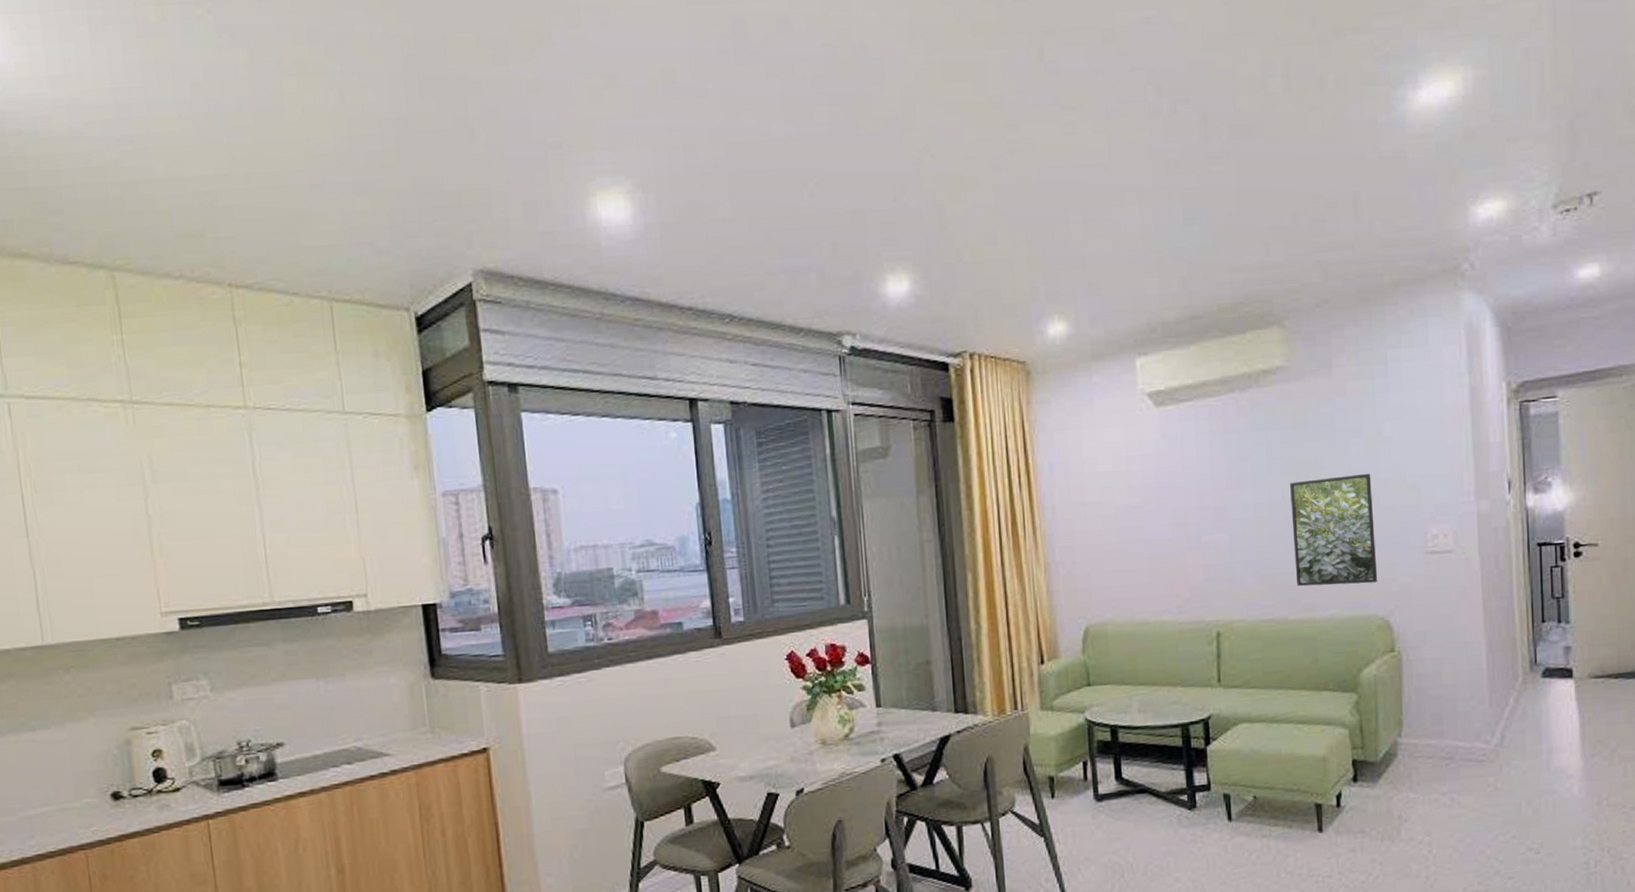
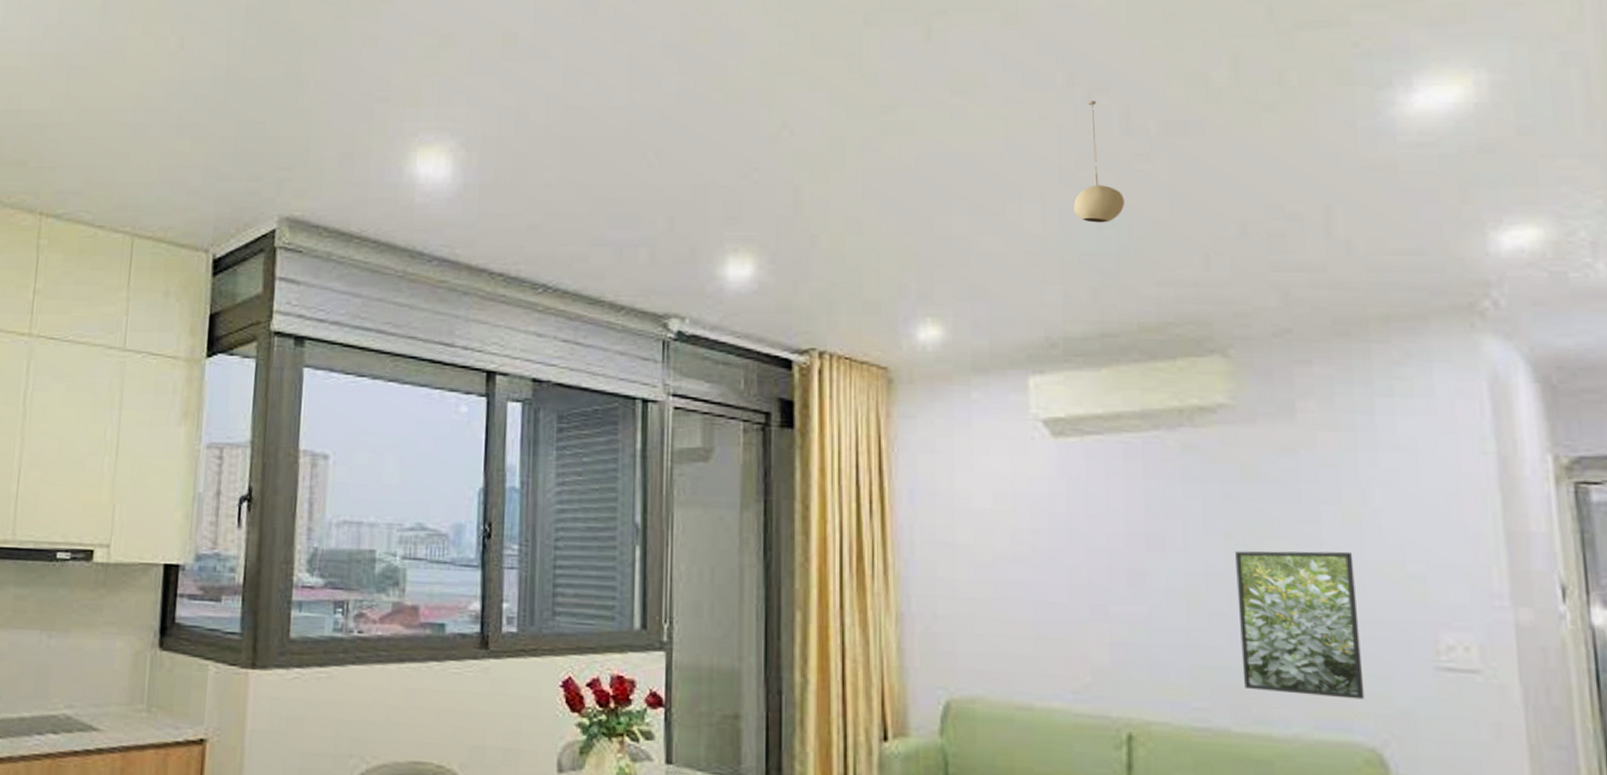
pendant light: none [1165,110,1204,221] -> present [1074,101,1124,223]

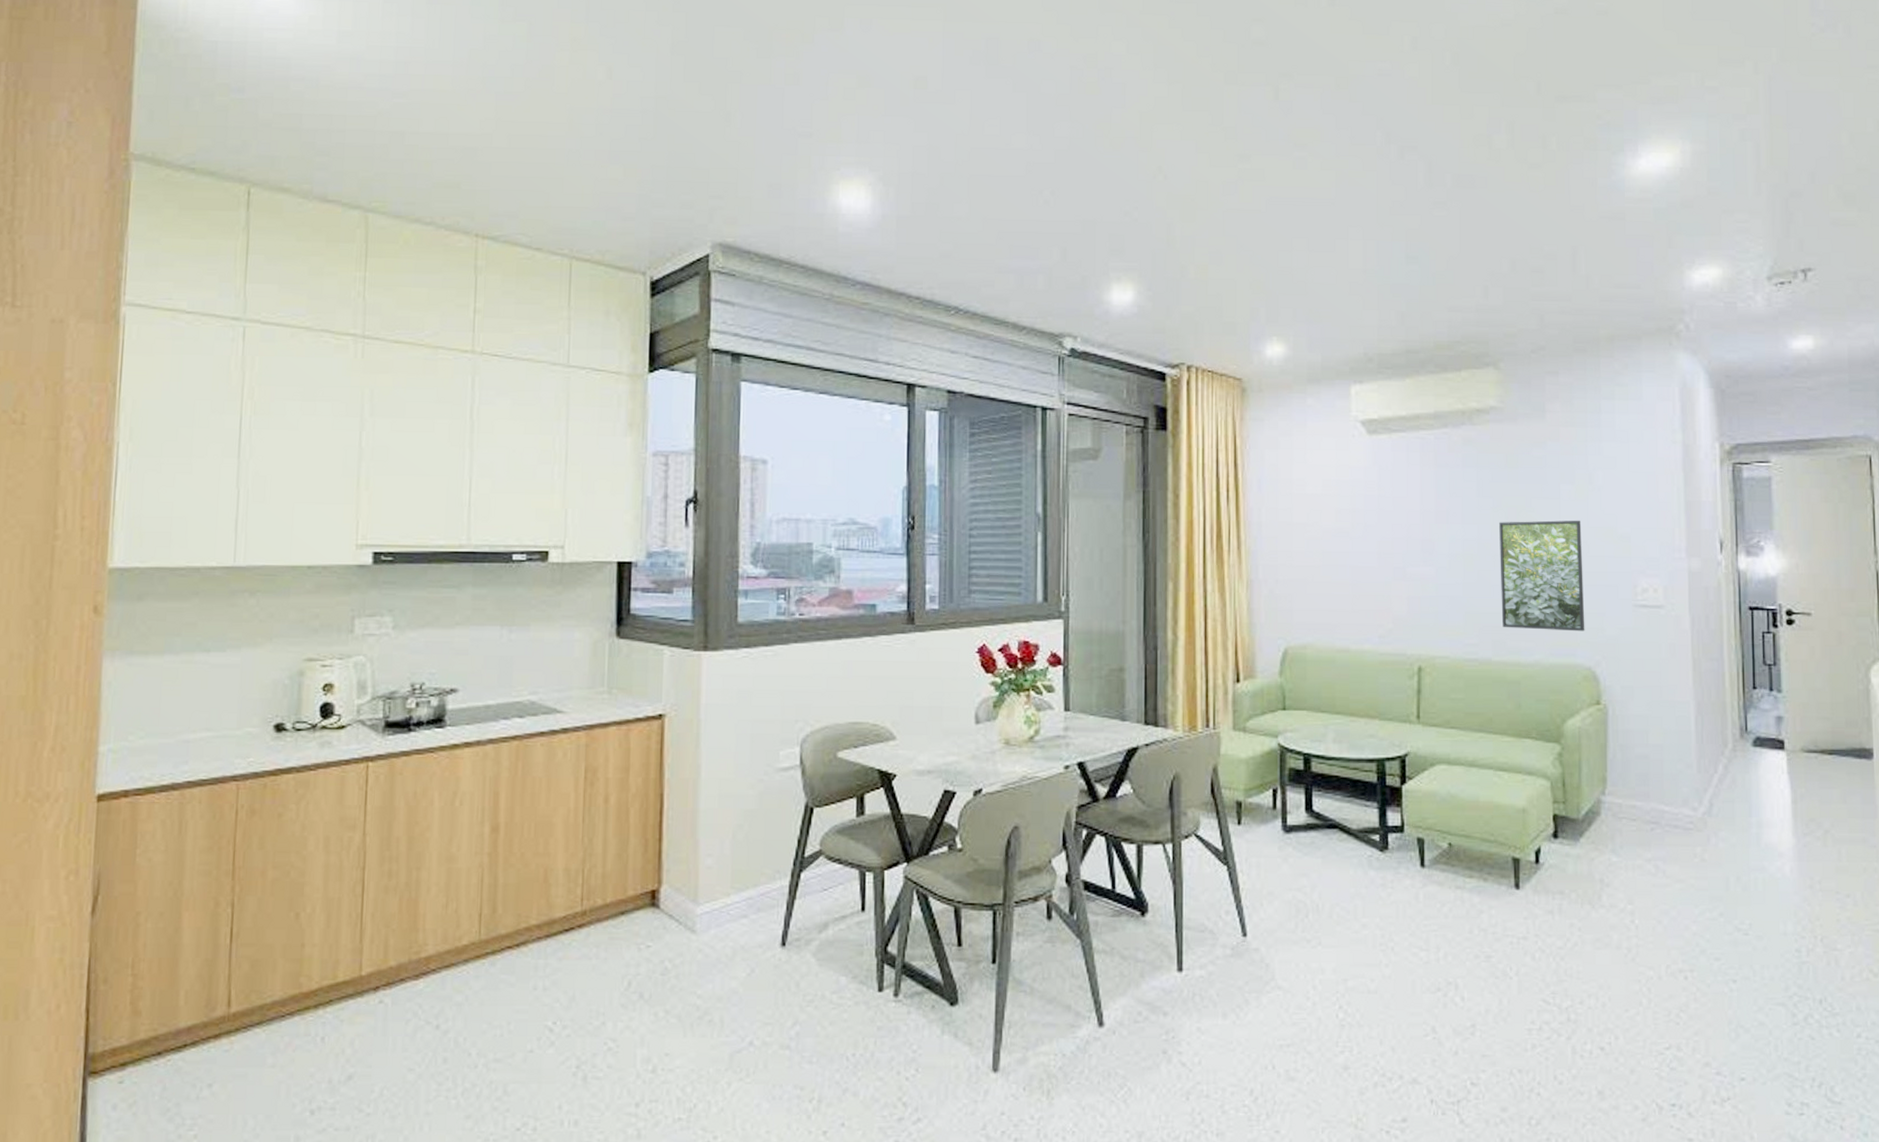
pendant light: present [1074,101,1124,223] -> none [1388,156,1426,259]

